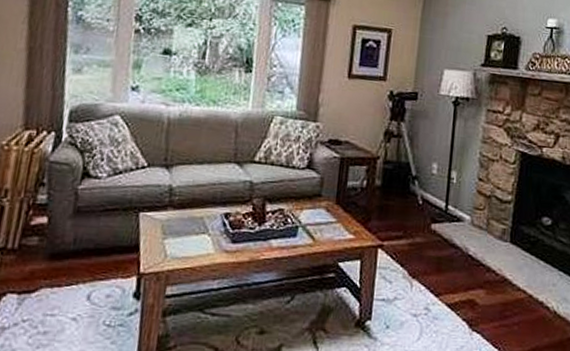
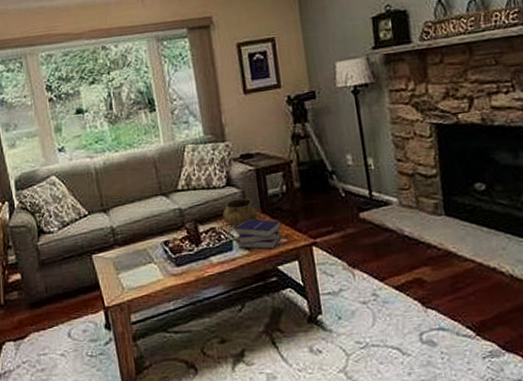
decorative bowl: none [295,183,332,215] -> present [223,198,258,229]
book: none [302,207,354,244] -> present [235,219,282,249]

